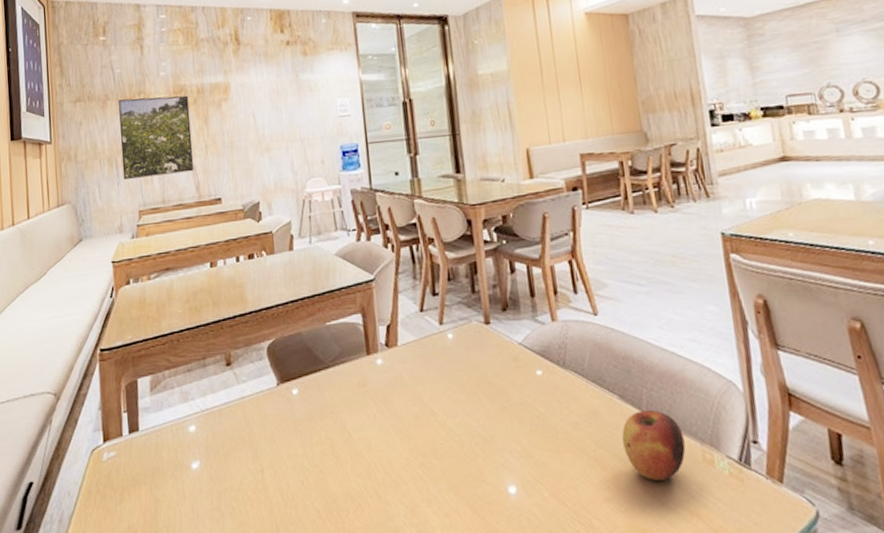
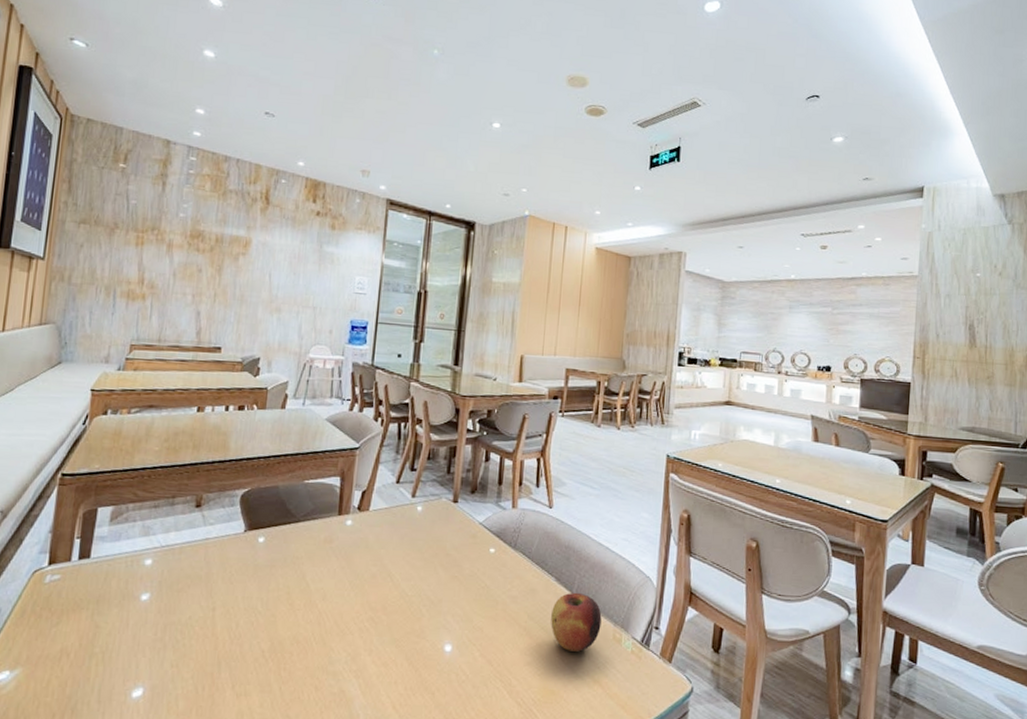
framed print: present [118,95,194,179] -> none [119,230,205,317]

